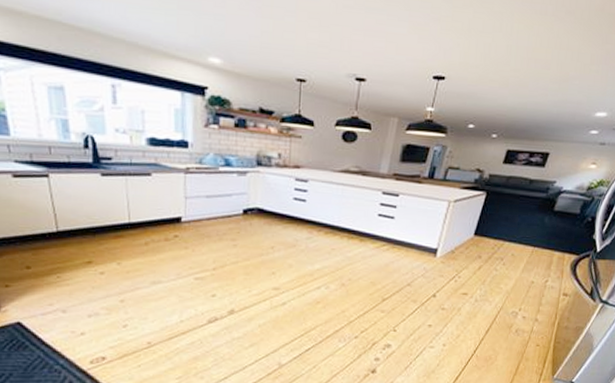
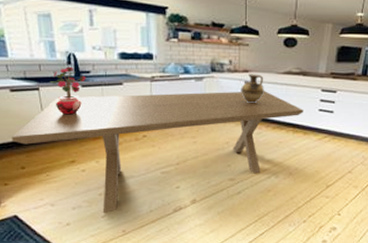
dining table: none [14,187,361,322] -> present [12,91,304,213]
potted plant: none [62,151,107,209] -> present [50,66,86,116]
ceramic jug: none [290,170,318,205] -> present [241,74,264,104]

